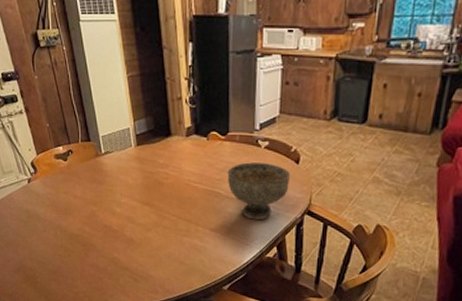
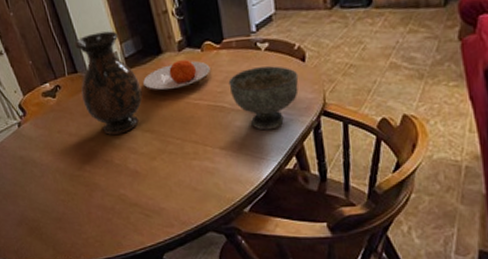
vase: none [90,107,147,203] -> present [73,31,143,135]
plate: none [150,145,213,170] -> present [143,60,211,90]

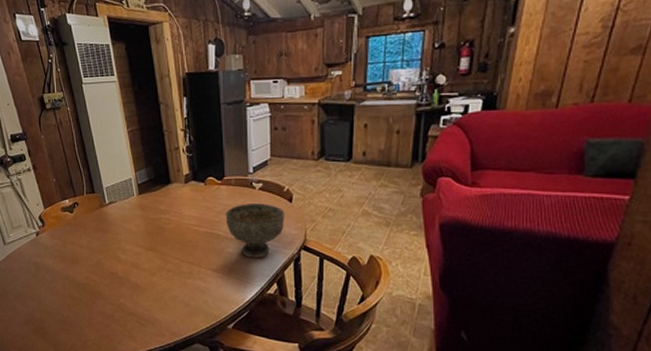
vase: present [73,31,143,135] -> none [94,160,149,250]
plate: present [143,60,211,90] -> none [152,191,211,215]

